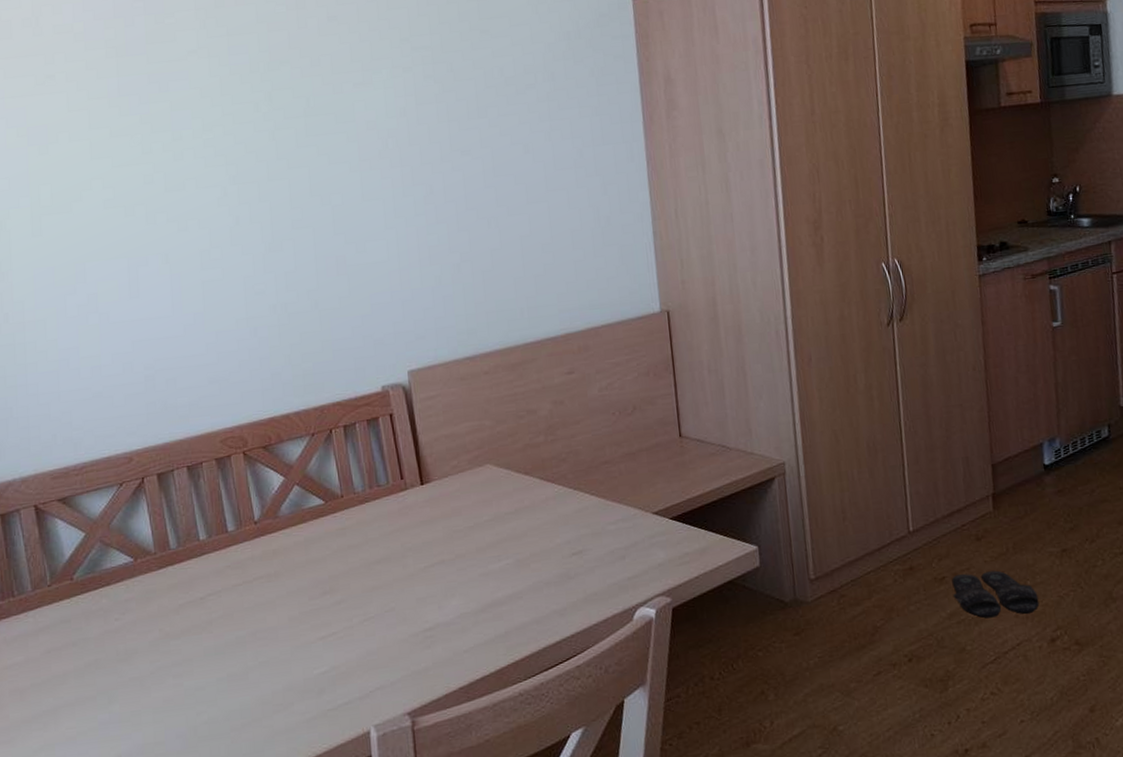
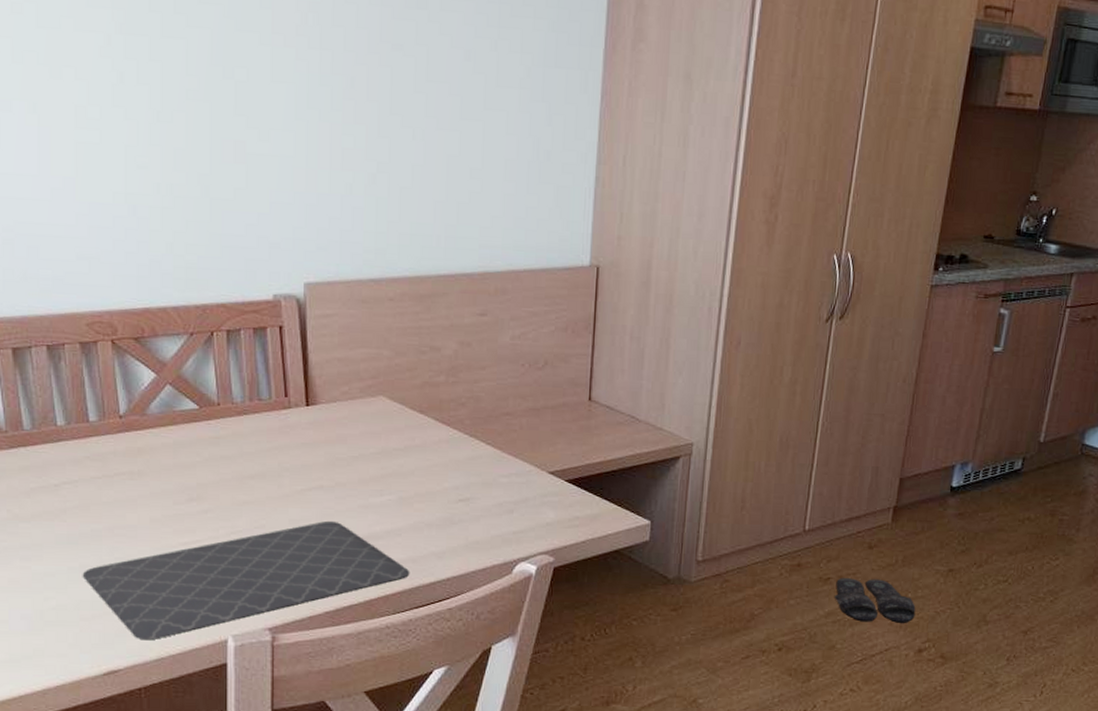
placemat: none [230,593,535,743] -> present [82,520,409,641]

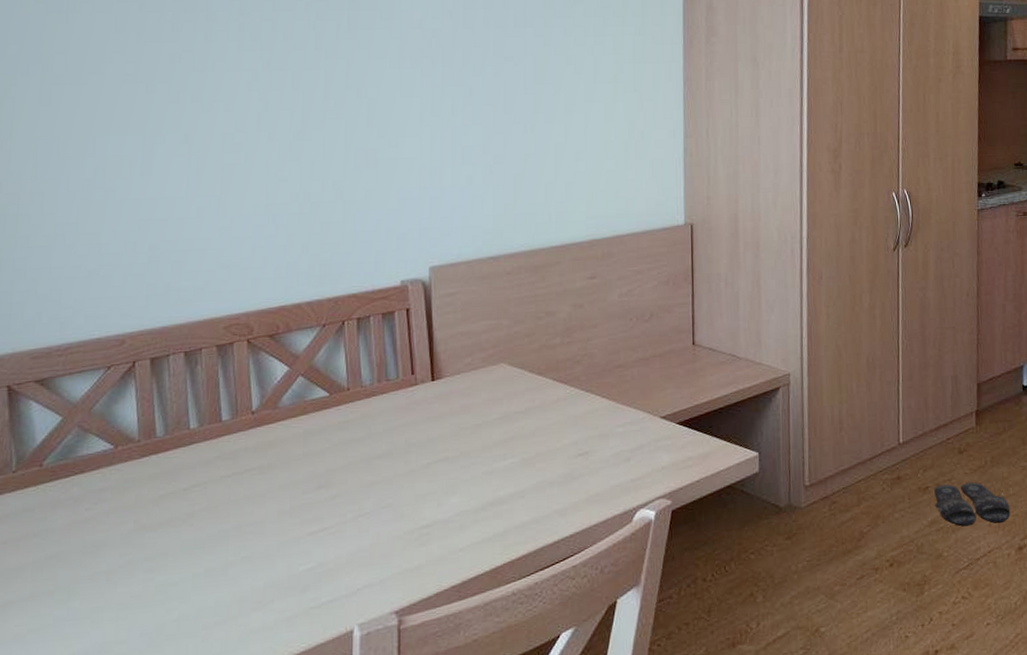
placemat: present [82,520,409,641] -> none [207,490,533,643]

